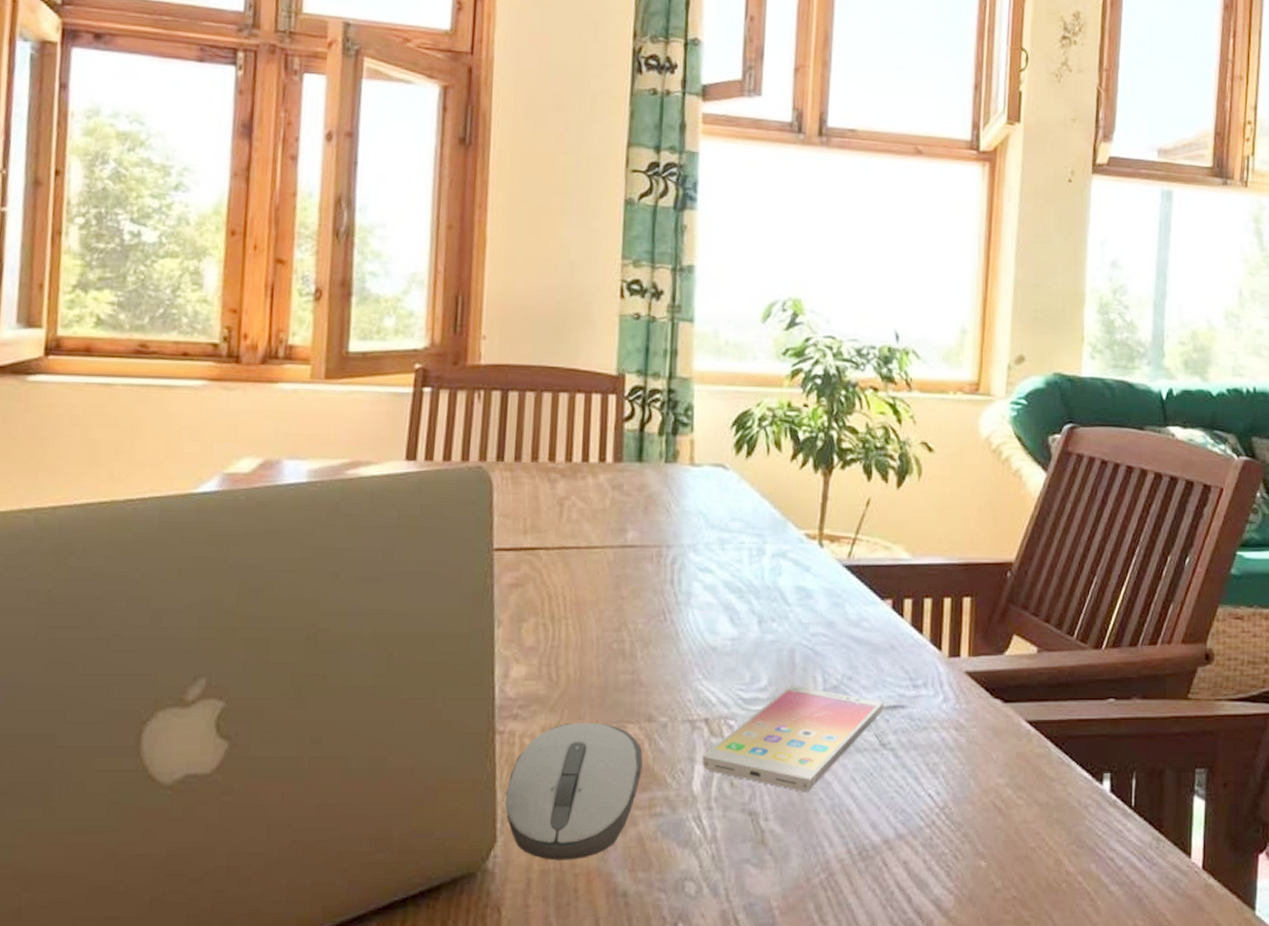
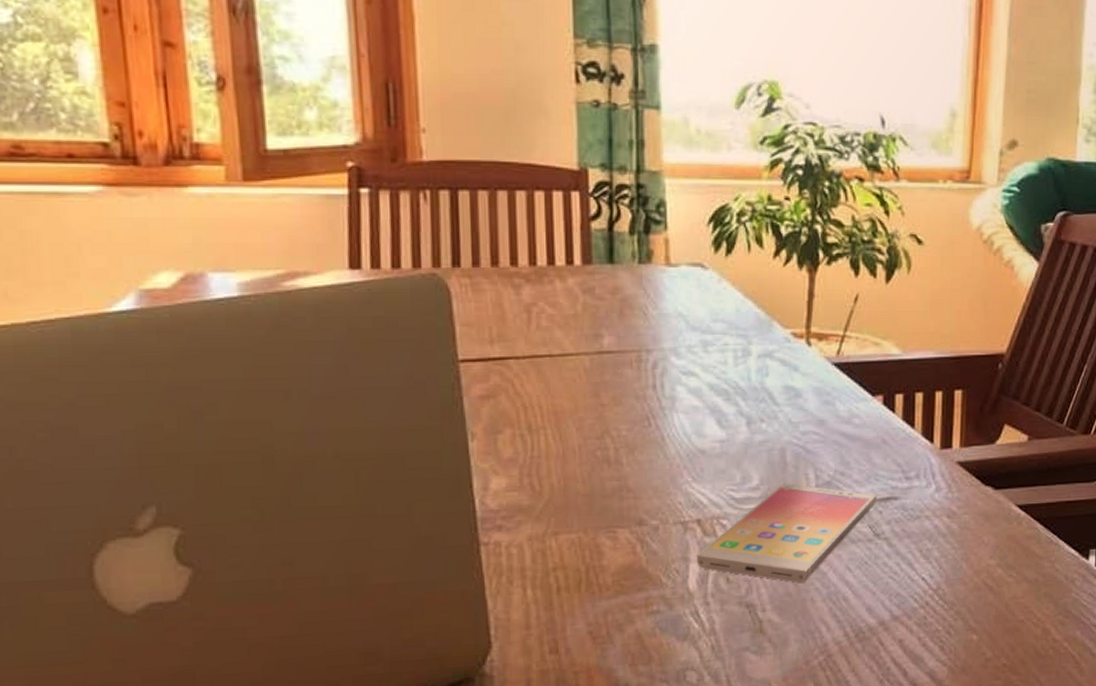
computer mouse: present [504,722,643,861] -> none [496,529,636,661]

